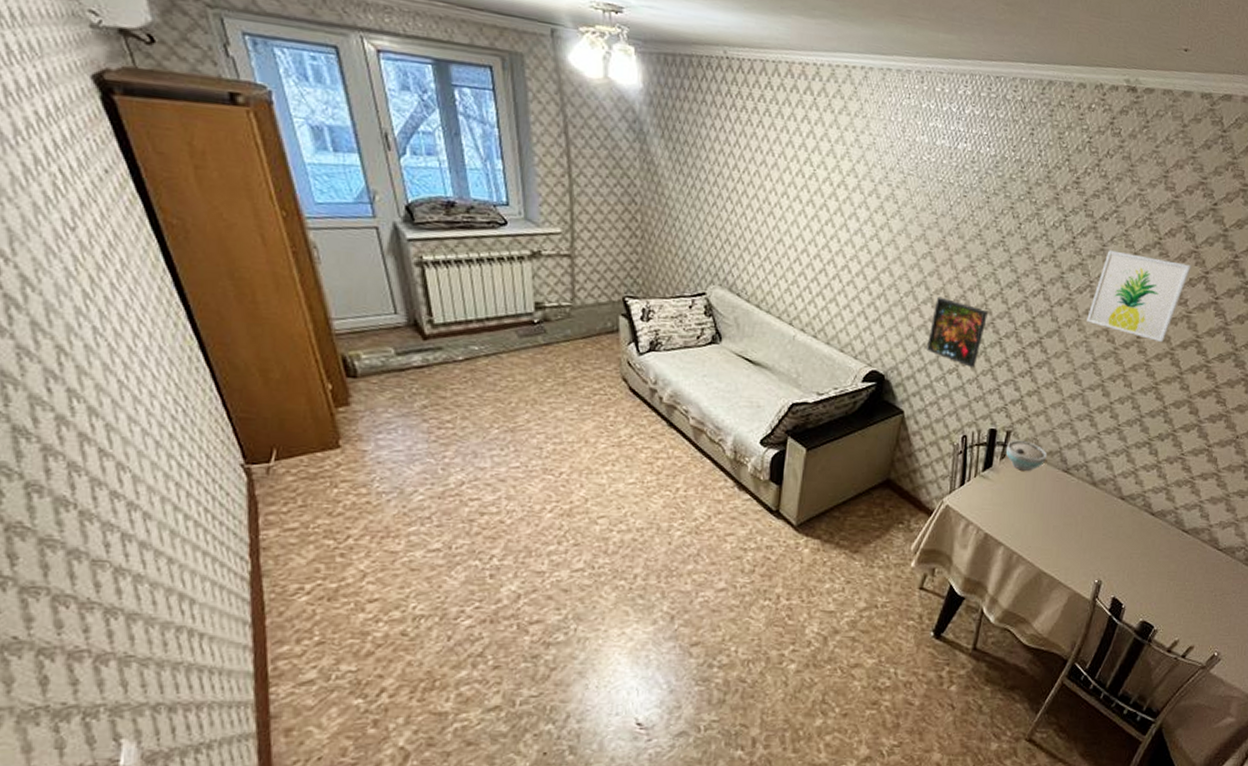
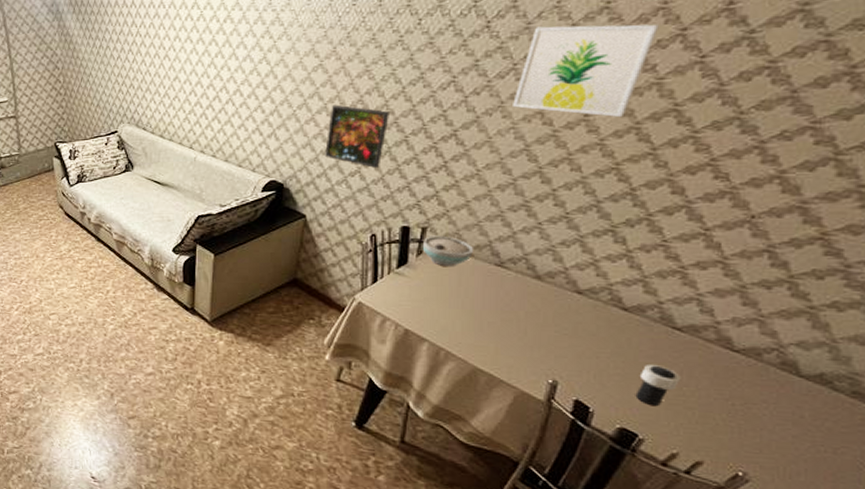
cup: none [1154,563,1185,599] -> present [635,365,681,405]

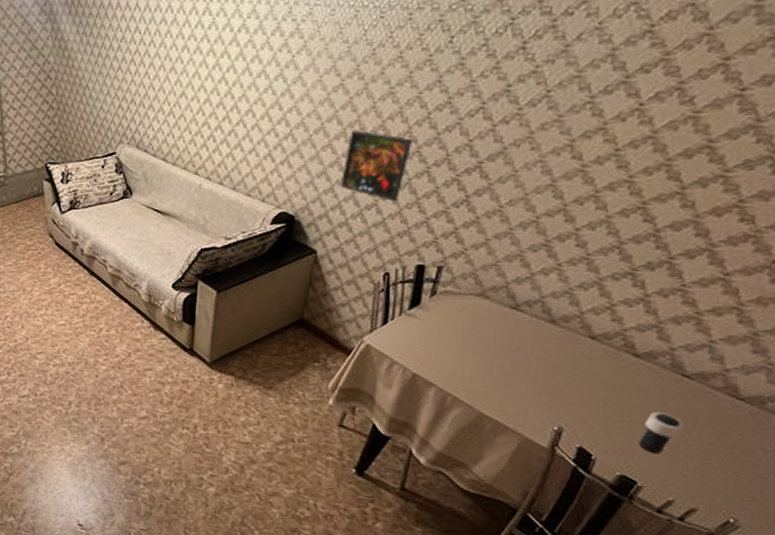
bowl: present [422,236,473,266] -> none [436,275,489,308]
wall art: present [513,24,659,118] -> none [542,49,702,154]

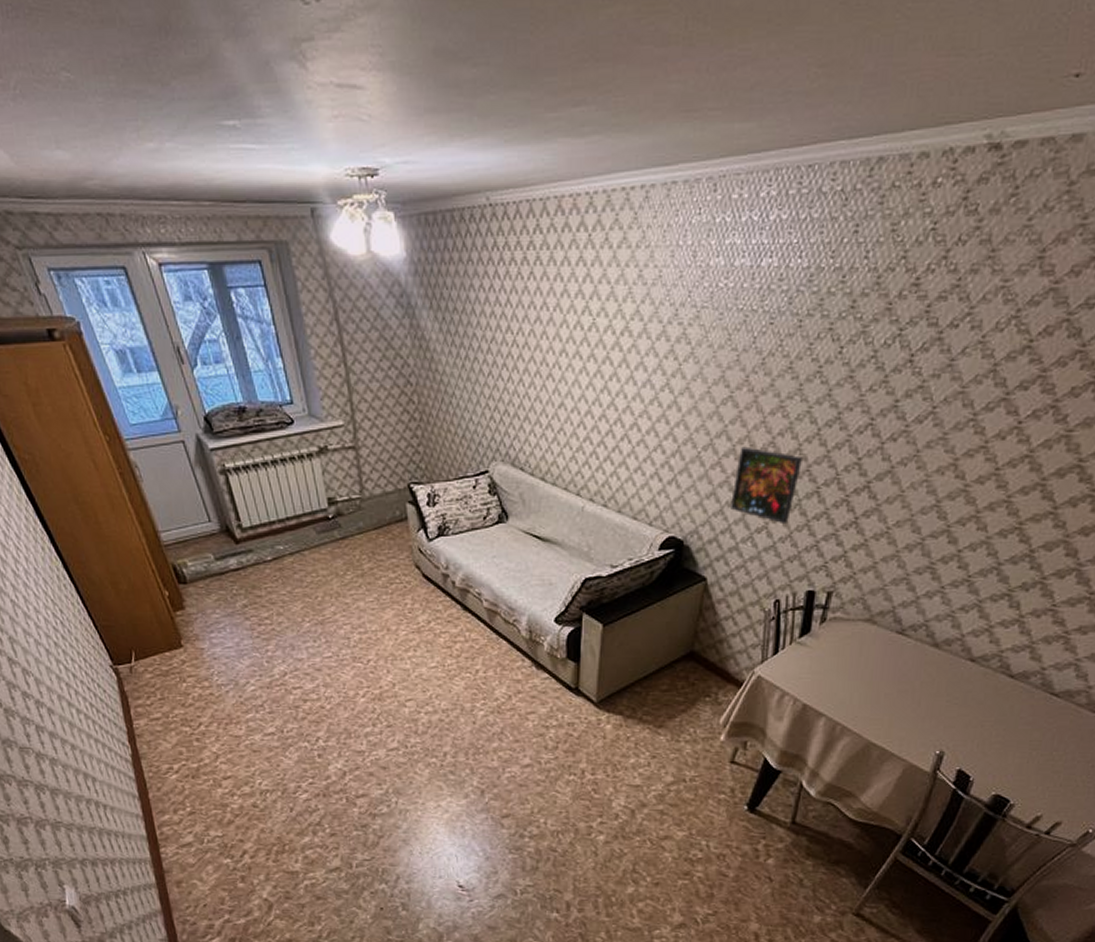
cup: present [638,412,685,453] -> none [1011,731,1053,771]

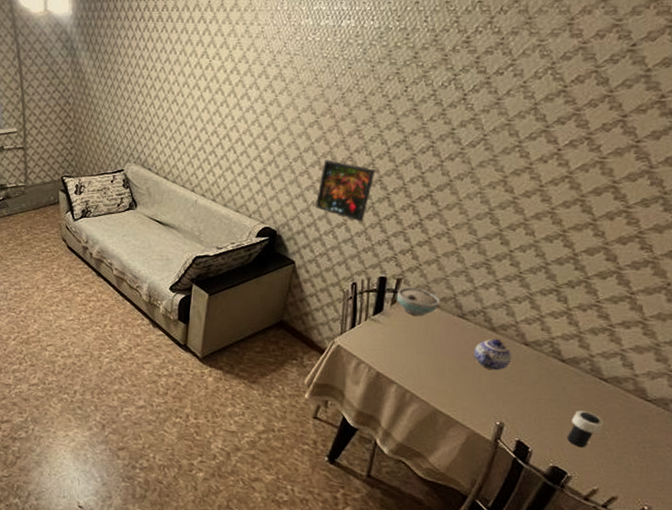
bowl: none [826,601,876,634] -> present [396,287,440,316]
teapot: none [913,655,956,693] -> present [474,338,512,371]
cup: none [1011,731,1053,771] -> present [566,411,605,447]

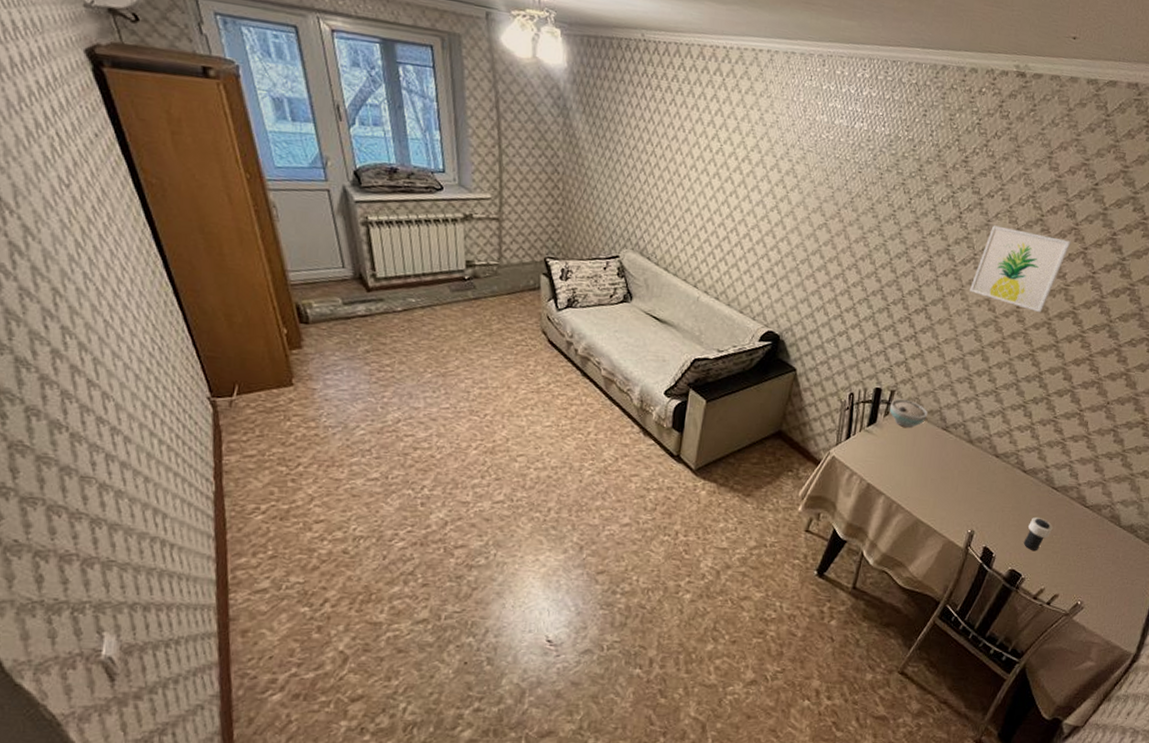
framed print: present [316,159,375,222] -> none [819,264,877,332]
teapot: present [474,338,512,371] -> none [953,450,985,481]
wall art: none [481,103,605,190] -> present [970,225,1071,313]

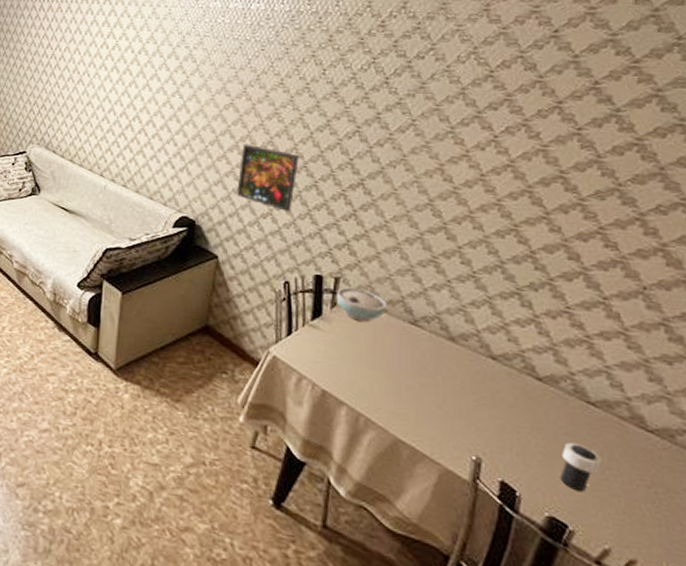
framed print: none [819,264,877,332] -> present [237,143,299,213]
wall art: present [970,225,1071,313] -> none [414,87,538,180]

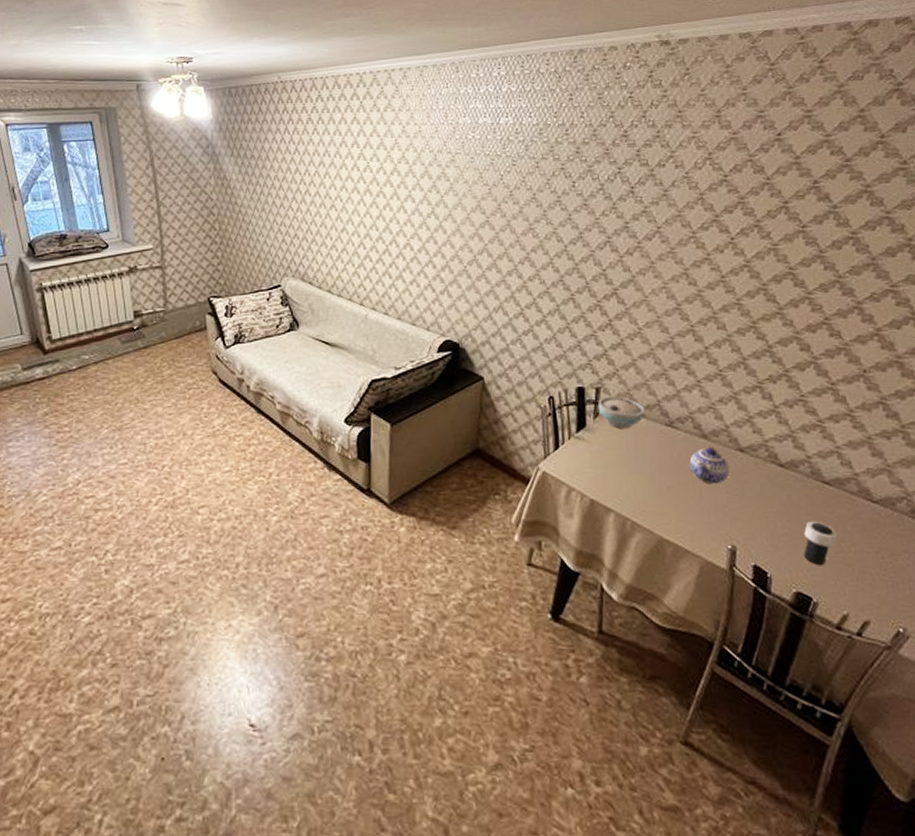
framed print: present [237,143,299,213] -> none [497,261,555,328]
teapot: none [433,350,479,391] -> present [689,446,730,484]

